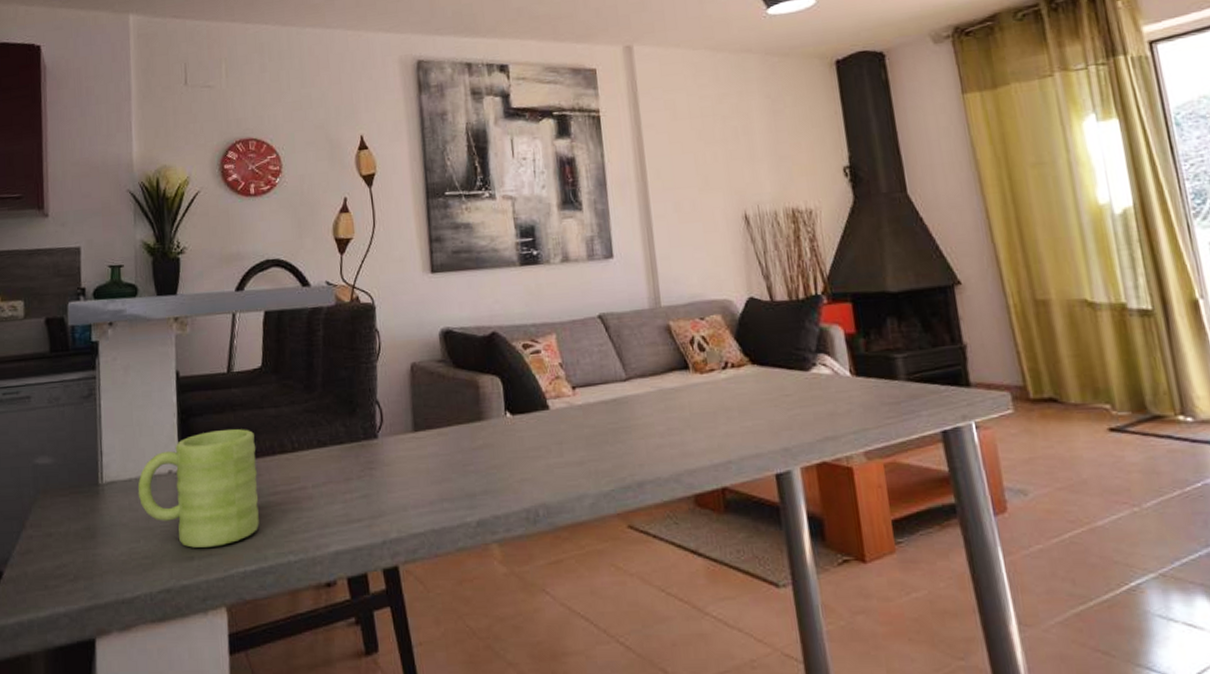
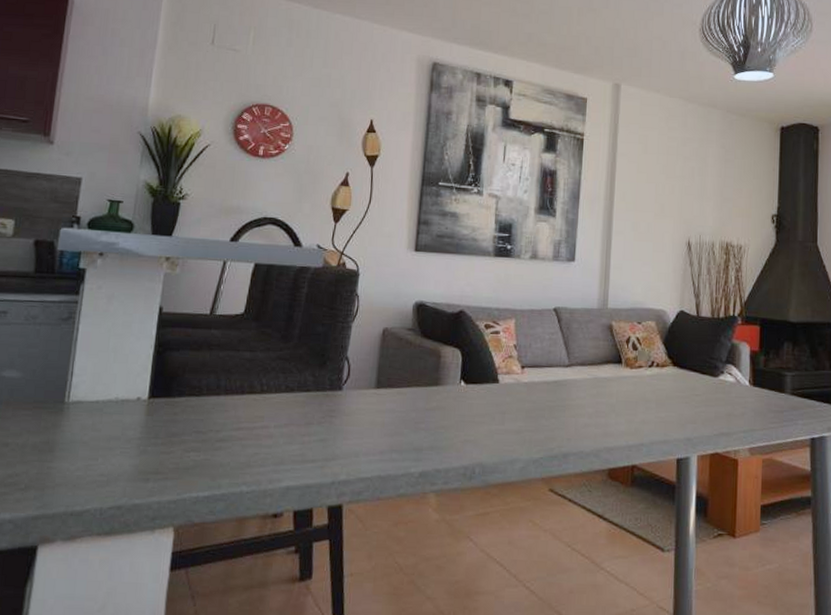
mug: present [137,428,259,548] -> none [103,365,227,472]

